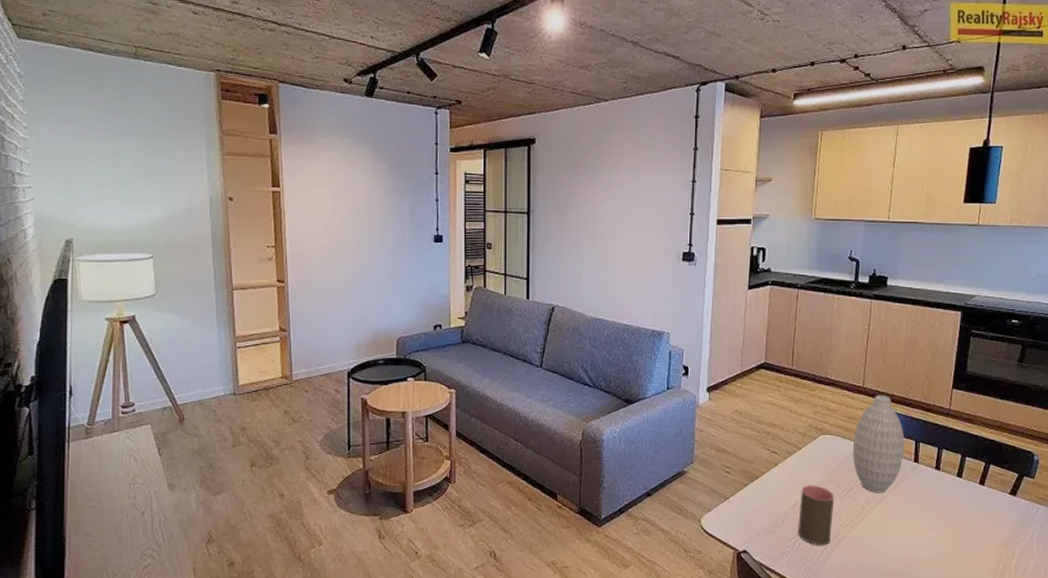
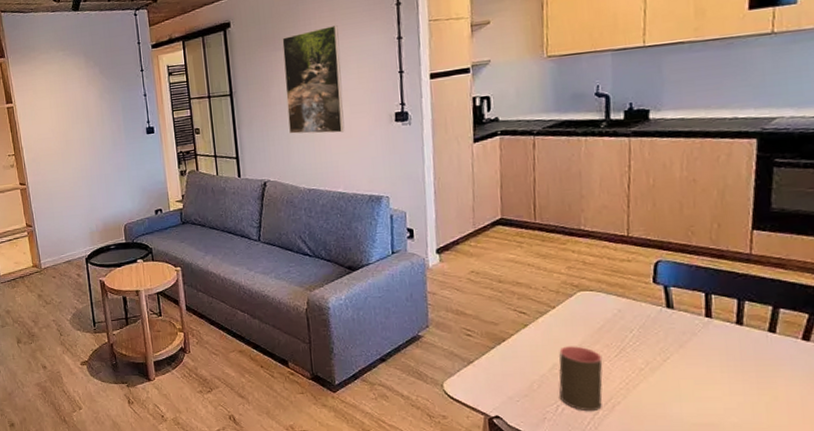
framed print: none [583,158,639,265] -> present [282,24,345,134]
vase: present [852,396,904,493] -> none [620,244,691,353]

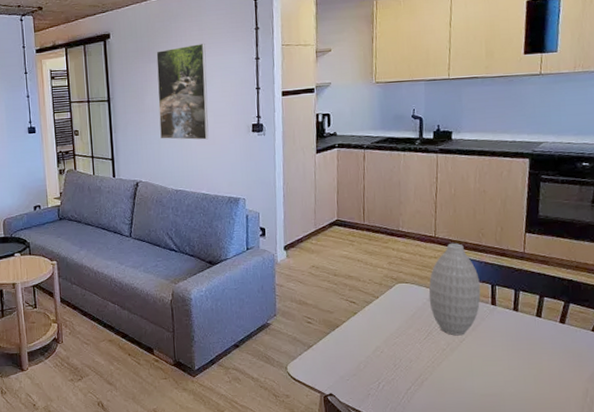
cup: present [559,346,603,412] -> none [380,330,415,387]
vase: none [620,244,691,353] -> present [428,243,481,336]

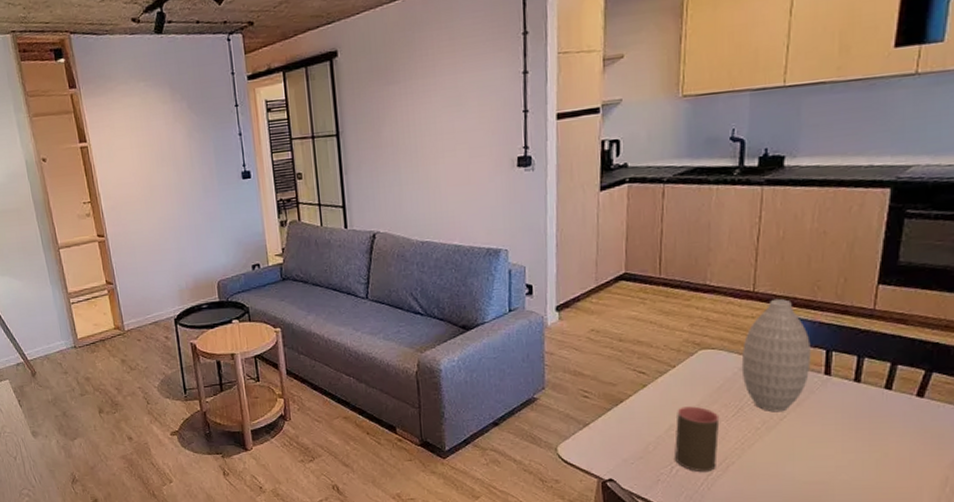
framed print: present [156,43,209,140] -> none [395,55,463,180]
cup: none [380,330,415,387] -> present [675,406,720,473]

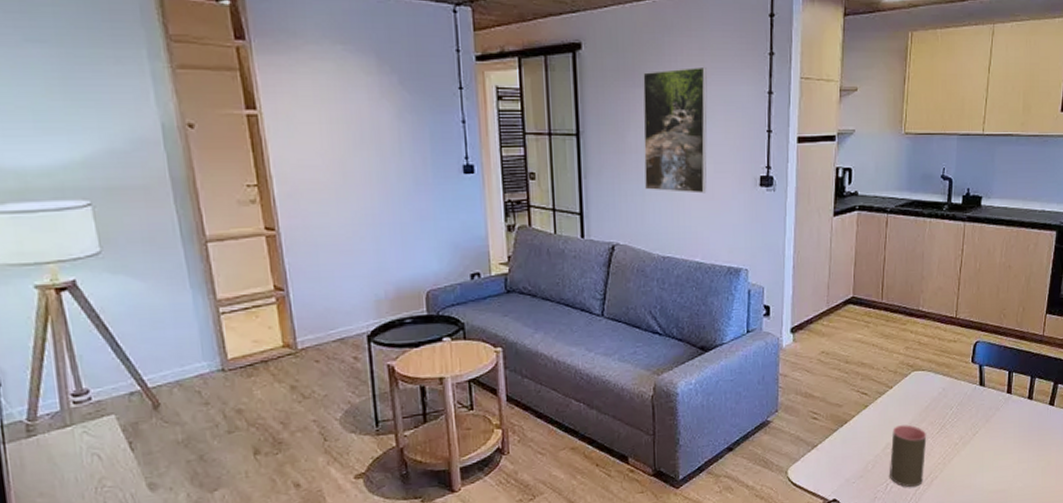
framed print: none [395,55,463,180] -> present [643,66,707,194]
vase: present [741,299,811,412] -> none [945,325,997,429]

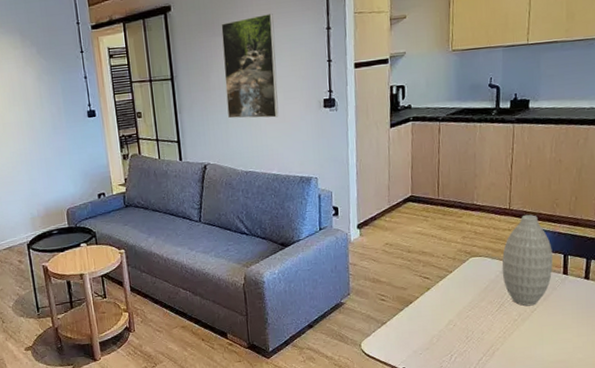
cup: present [890,425,927,488] -> none [453,304,487,358]
vase: none [945,325,997,429] -> present [501,215,553,306]

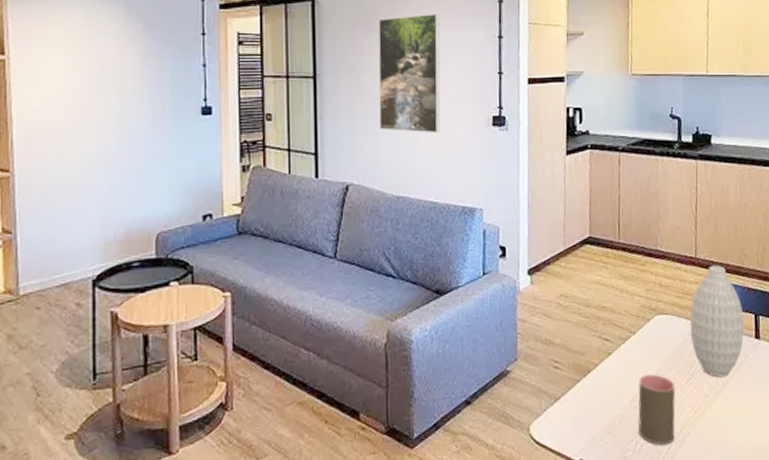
cup: none [453,304,487,358] -> present [638,374,676,446]

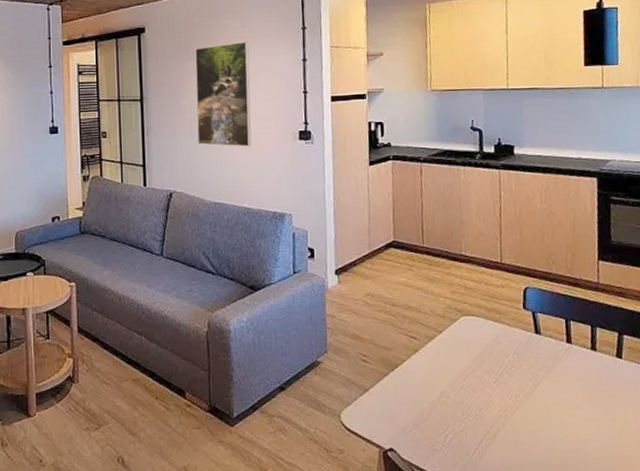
cup: present [638,374,676,446] -> none [446,372,485,441]
vase: present [689,266,744,378] -> none [497,271,555,379]

